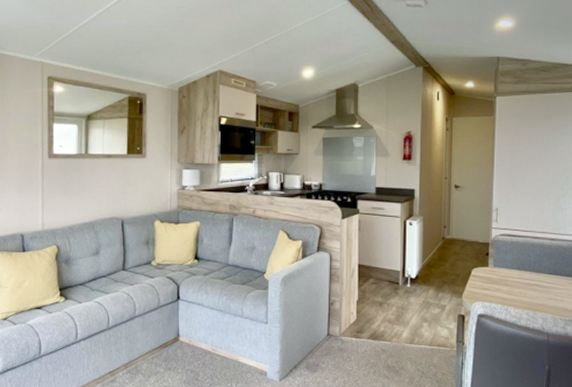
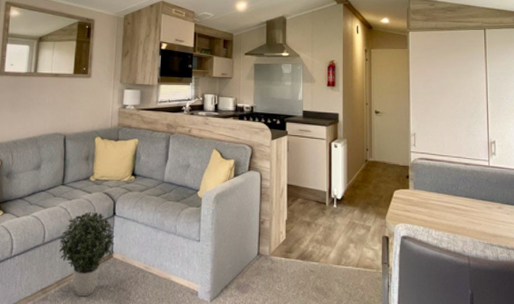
potted plant: none [123,296,180,378] -> present [58,211,115,297]

